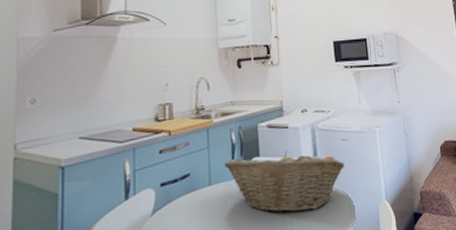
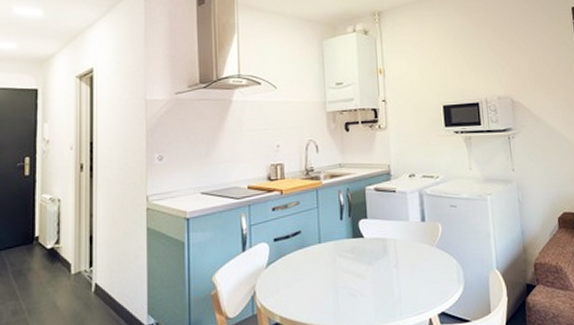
fruit basket: present [224,151,345,214] -> none [333,214,454,275]

